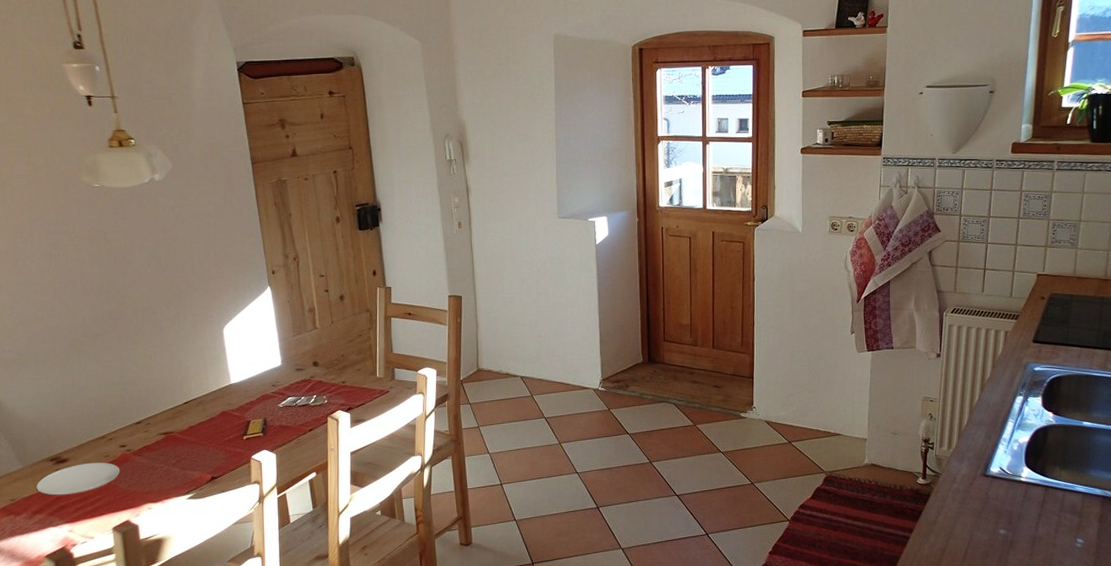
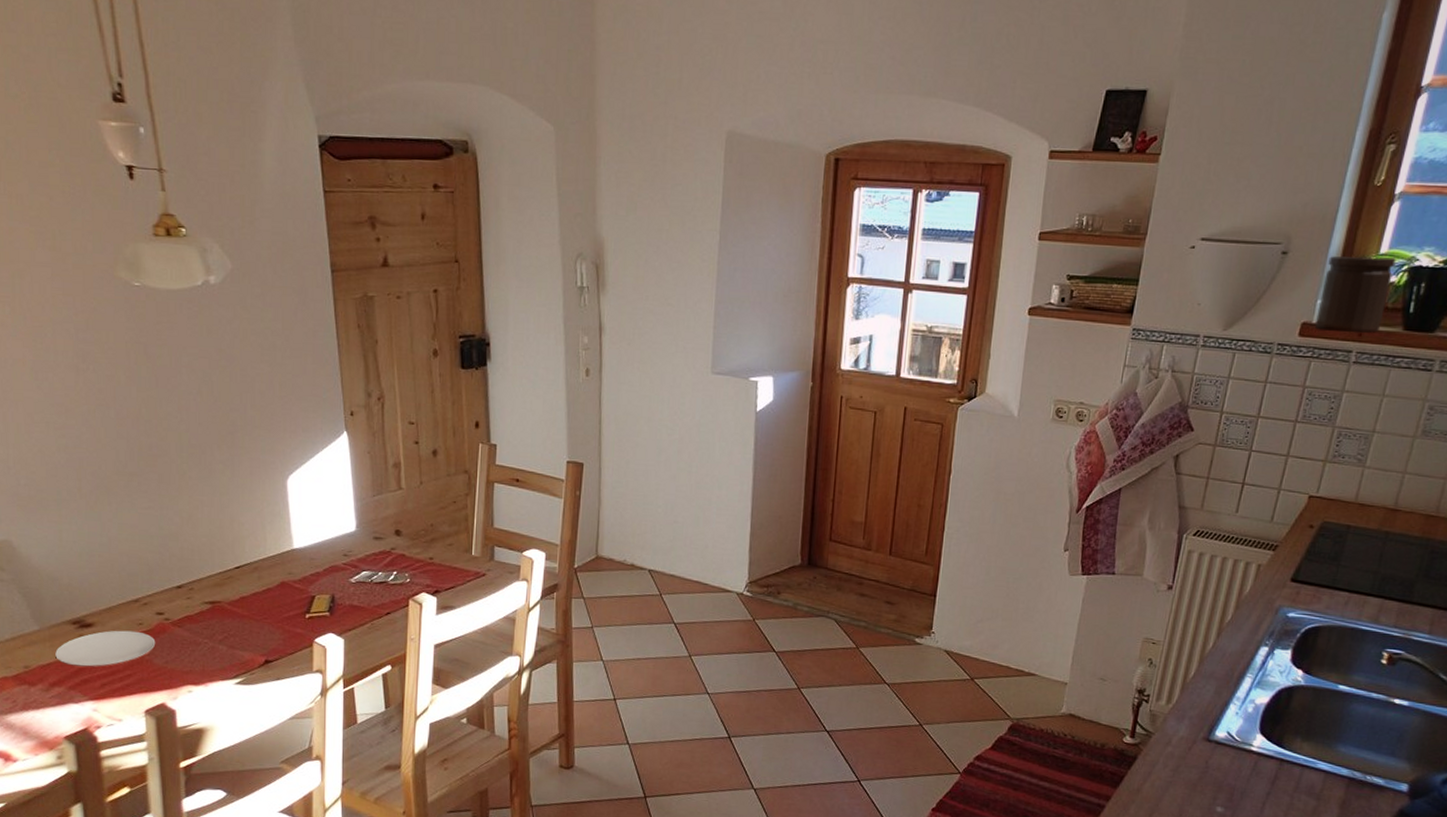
jar: none [1023,89,1077,148] -> present [1315,256,1396,334]

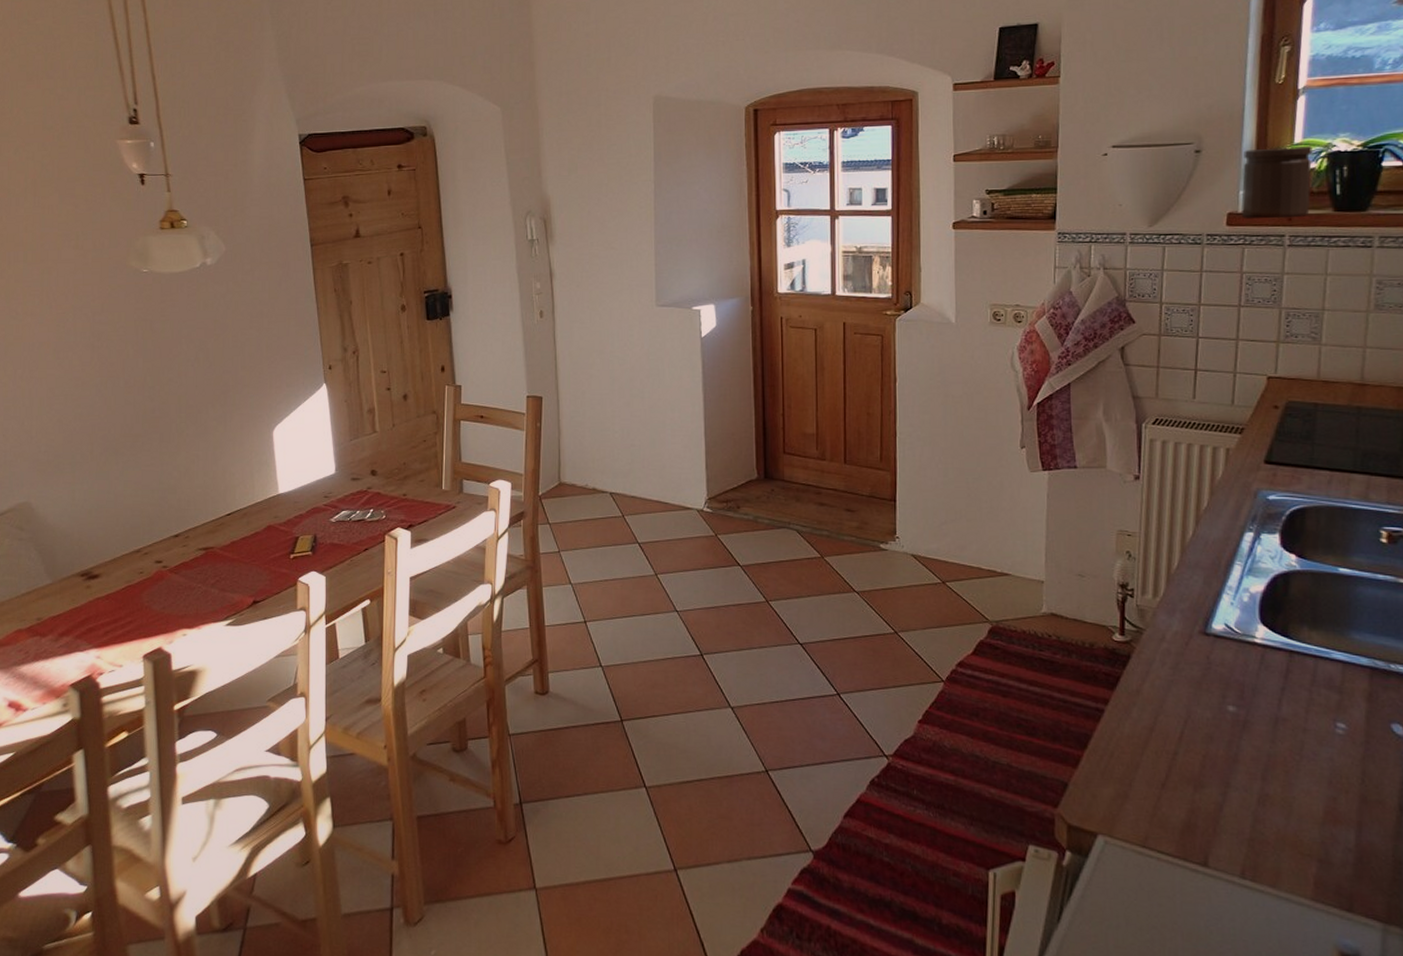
plate: present [55,630,156,668] -> none [65,579,154,617]

